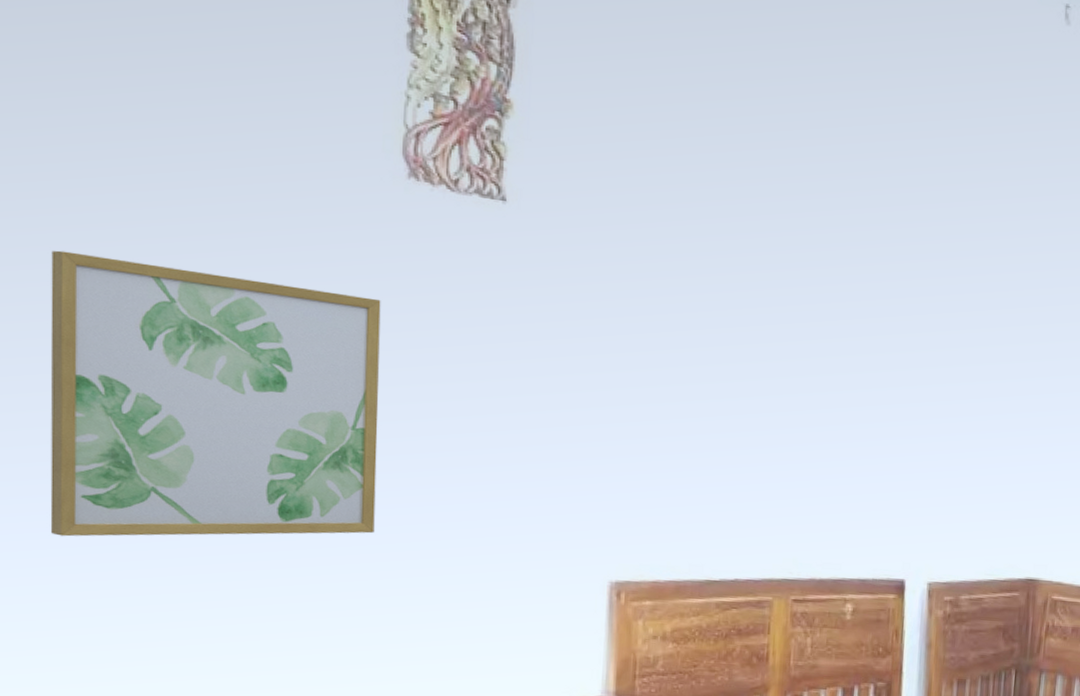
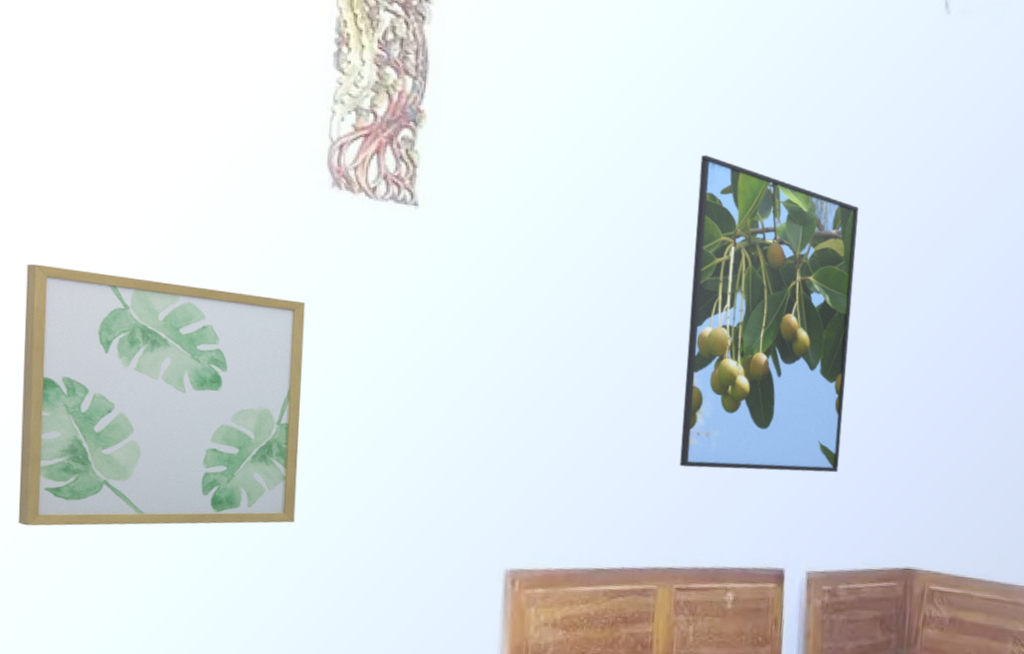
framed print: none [795,158,978,484] -> present [679,154,859,473]

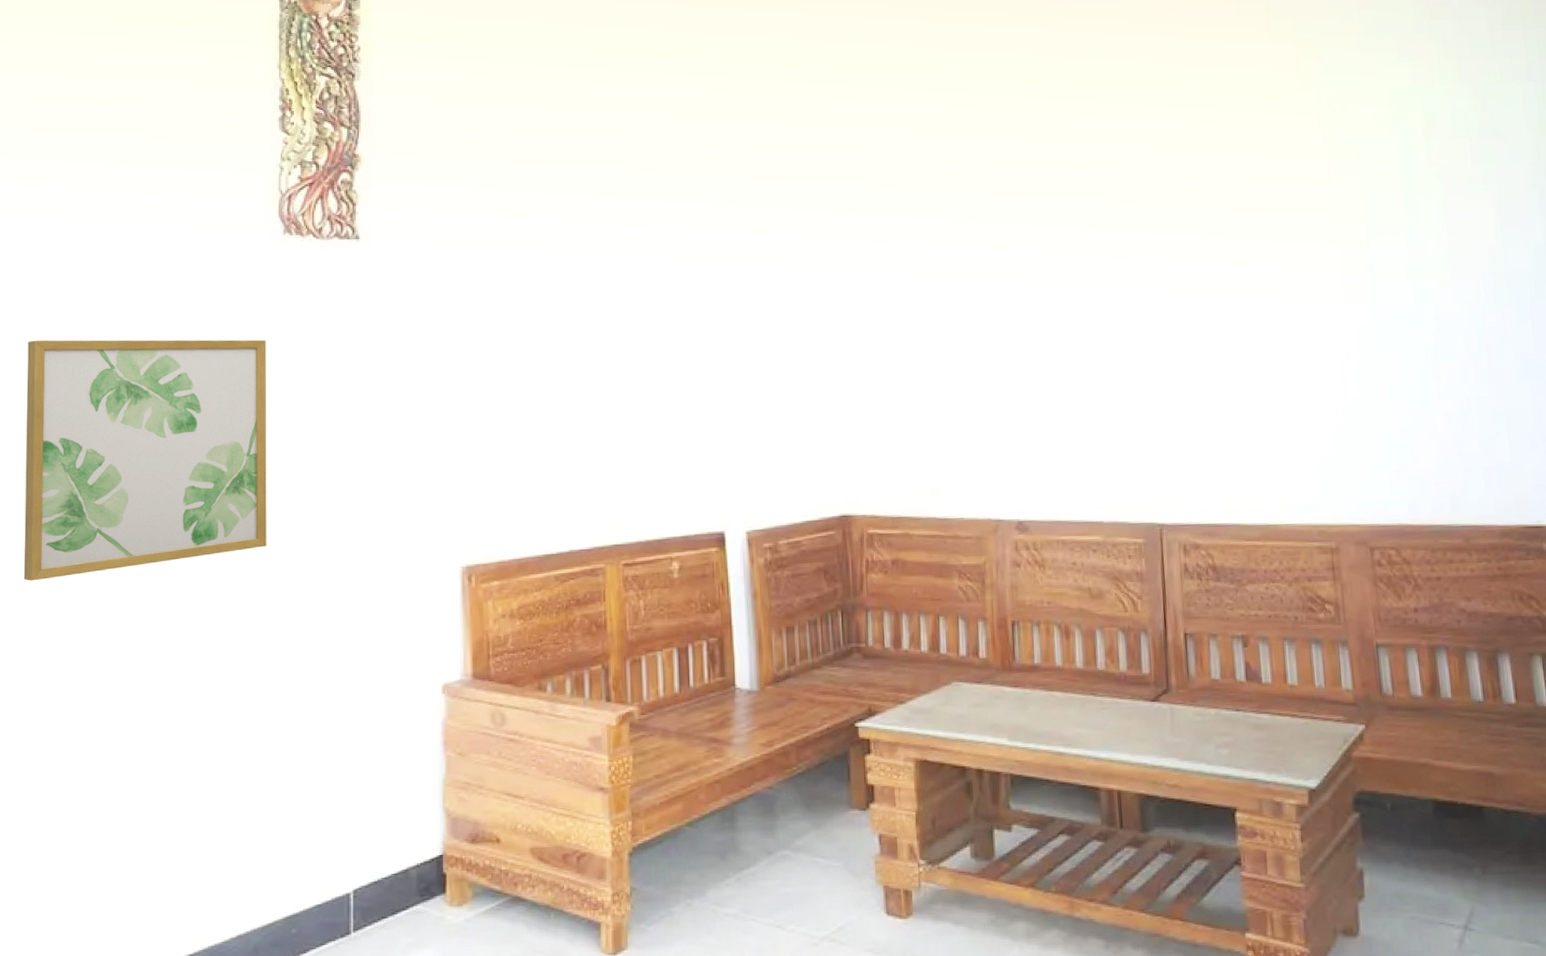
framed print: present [679,154,859,473] -> none [605,154,764,445]

